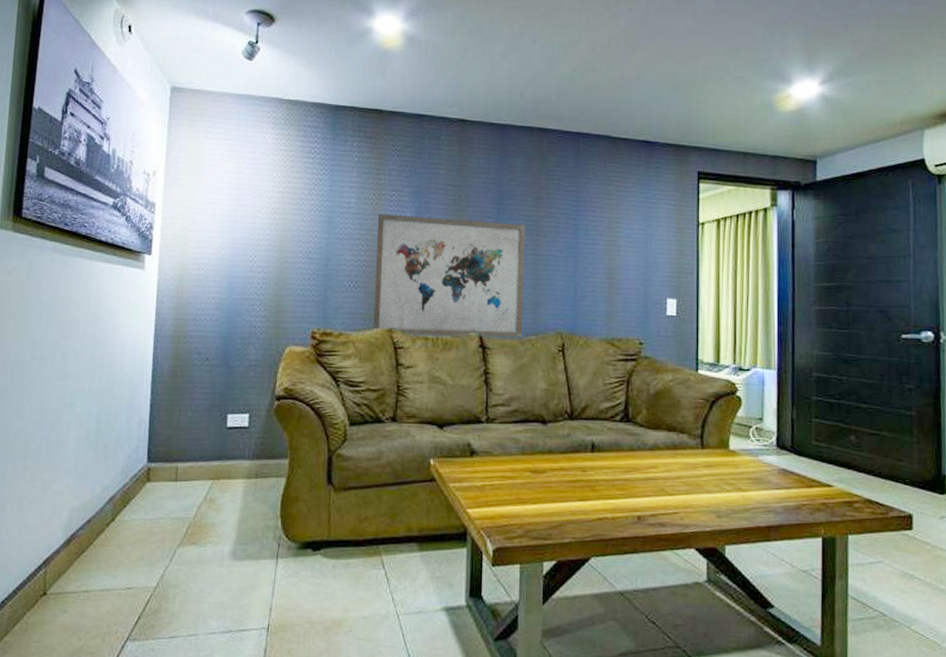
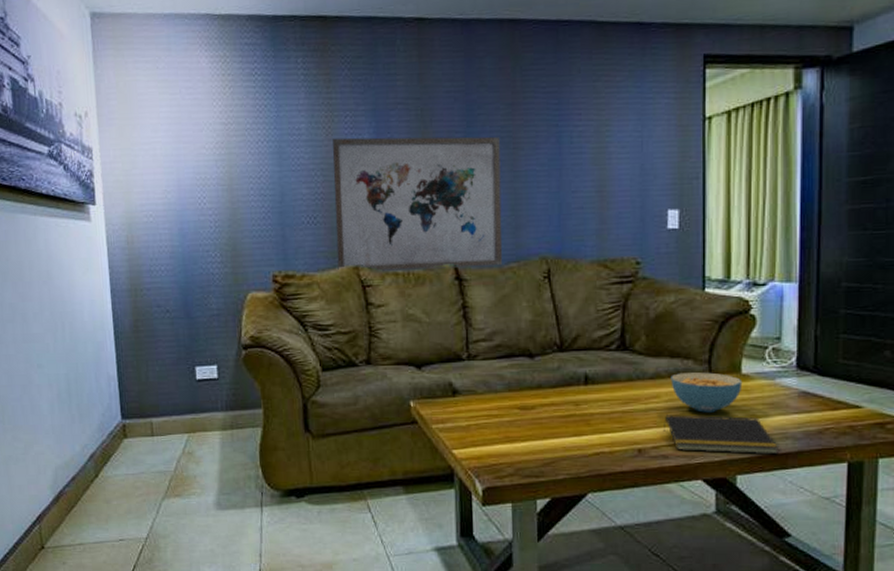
notepad: none [661,485,762,527] -> present [664,415,778,455]
cereal bowl: none [668,446,730,485] -> present [670,372,743,413]

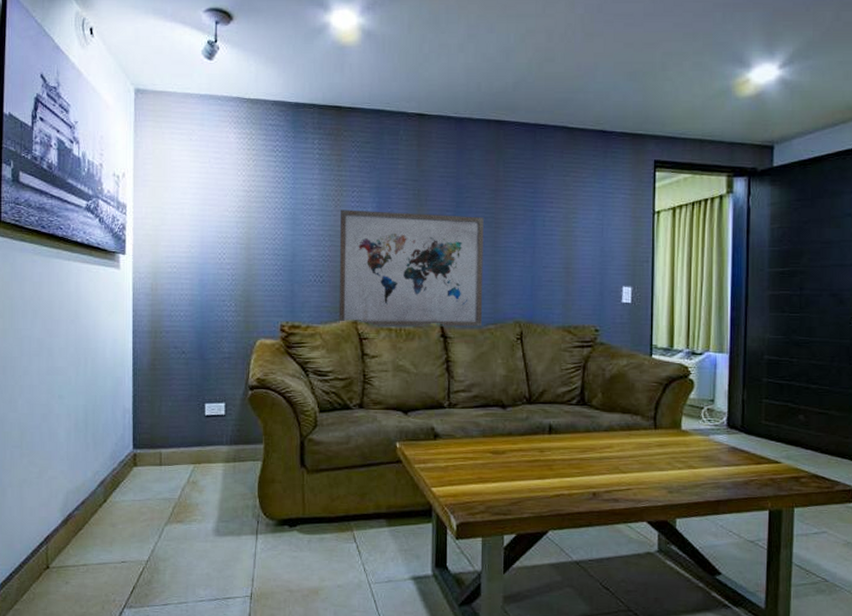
notepad: present [664,415,778,455] -> none [615,463,711,501]
cereal bowl: present [670,372,743,413] -> none [622,427,682,463]

